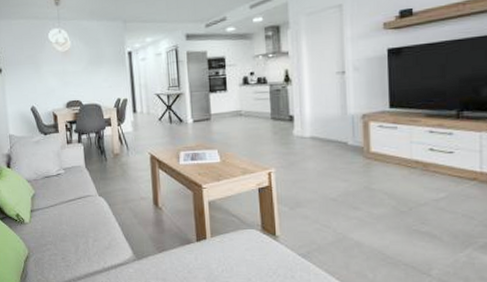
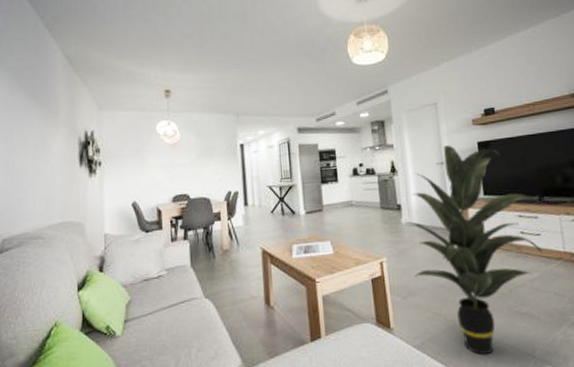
indoor plant: none [297,52,463,269] -> present [405,145,544,356]

